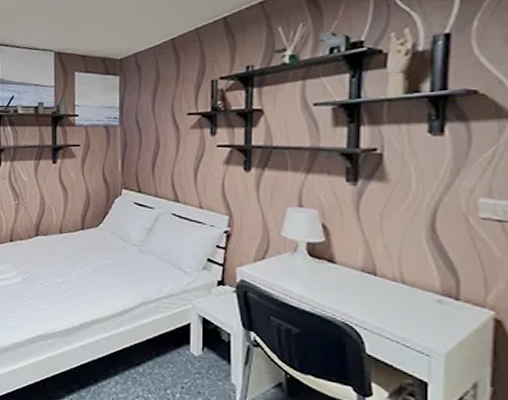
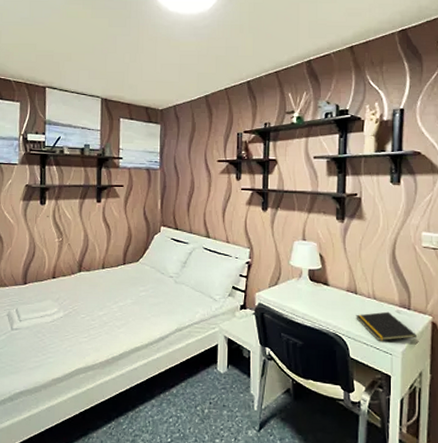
notepad: none [374,300,471,339] -> present [356,311,418,341]

